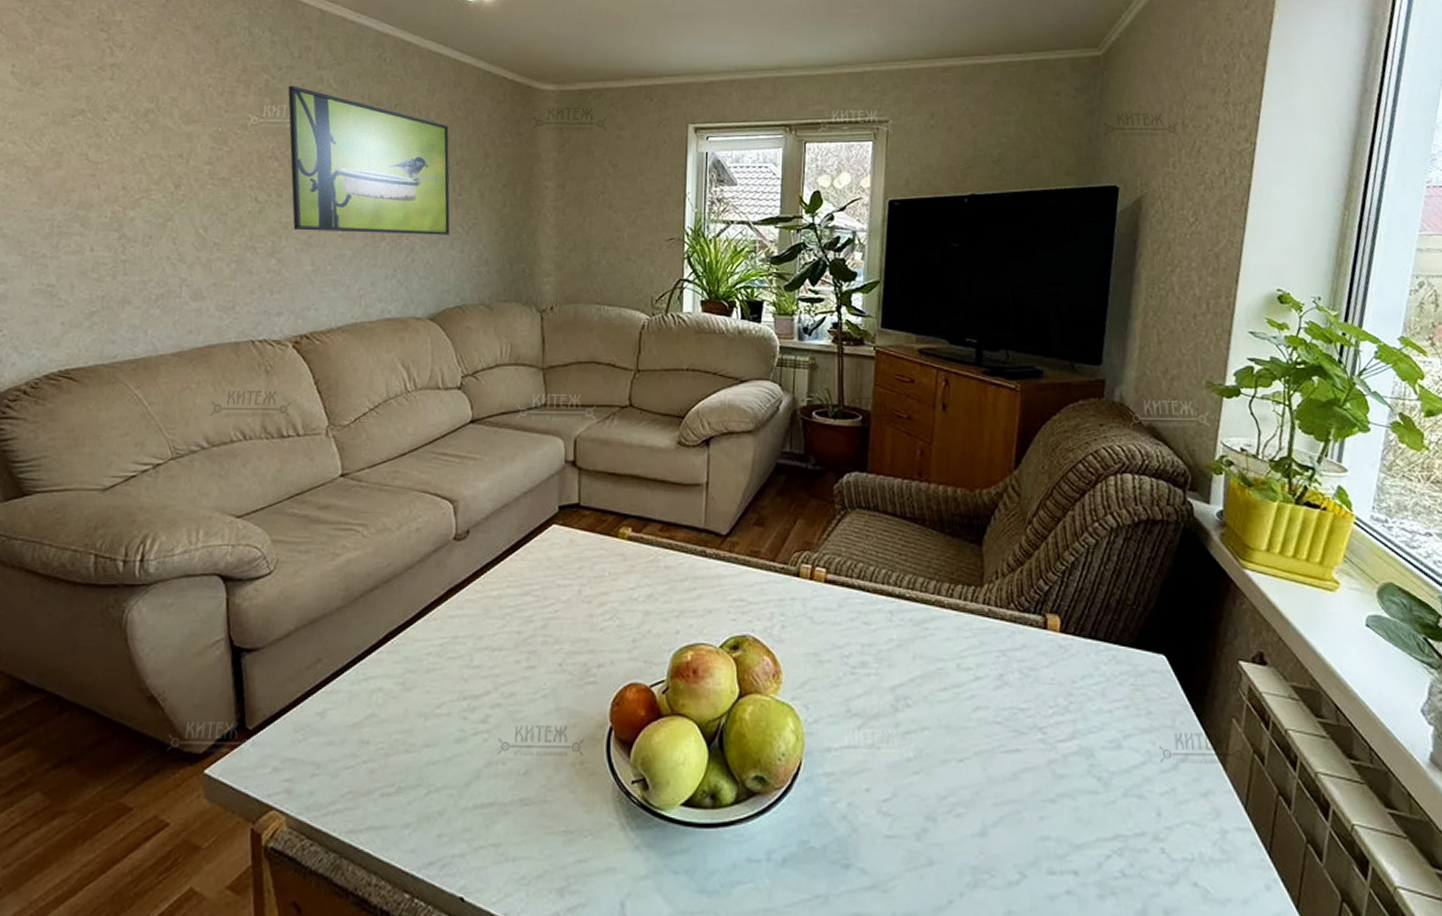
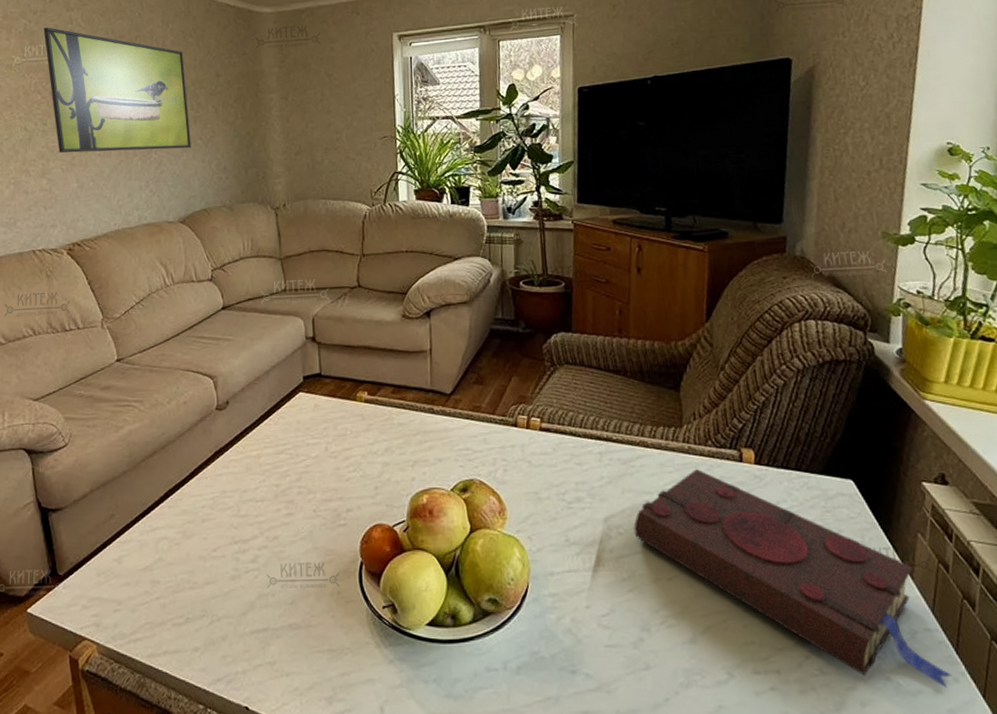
book: none [923,635,1264,896] -> present [634,469,952,687]

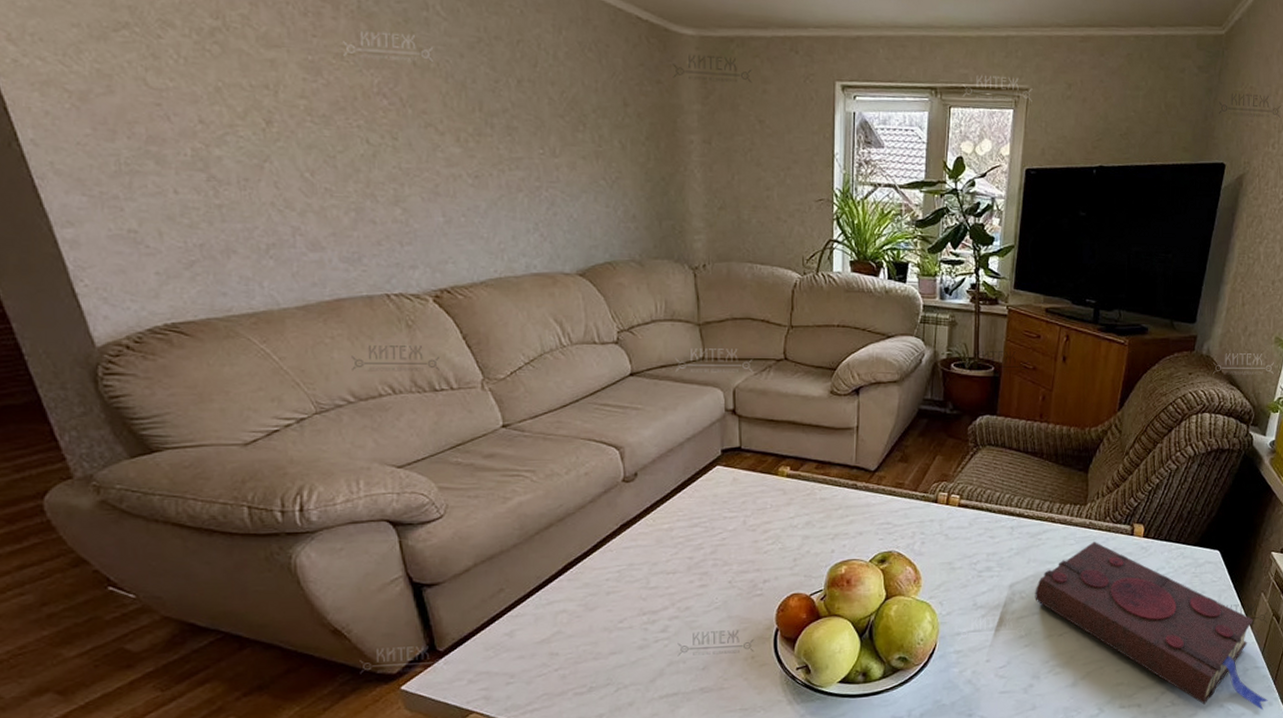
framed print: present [43,27,191,153] -> none [387,10,592,188]

